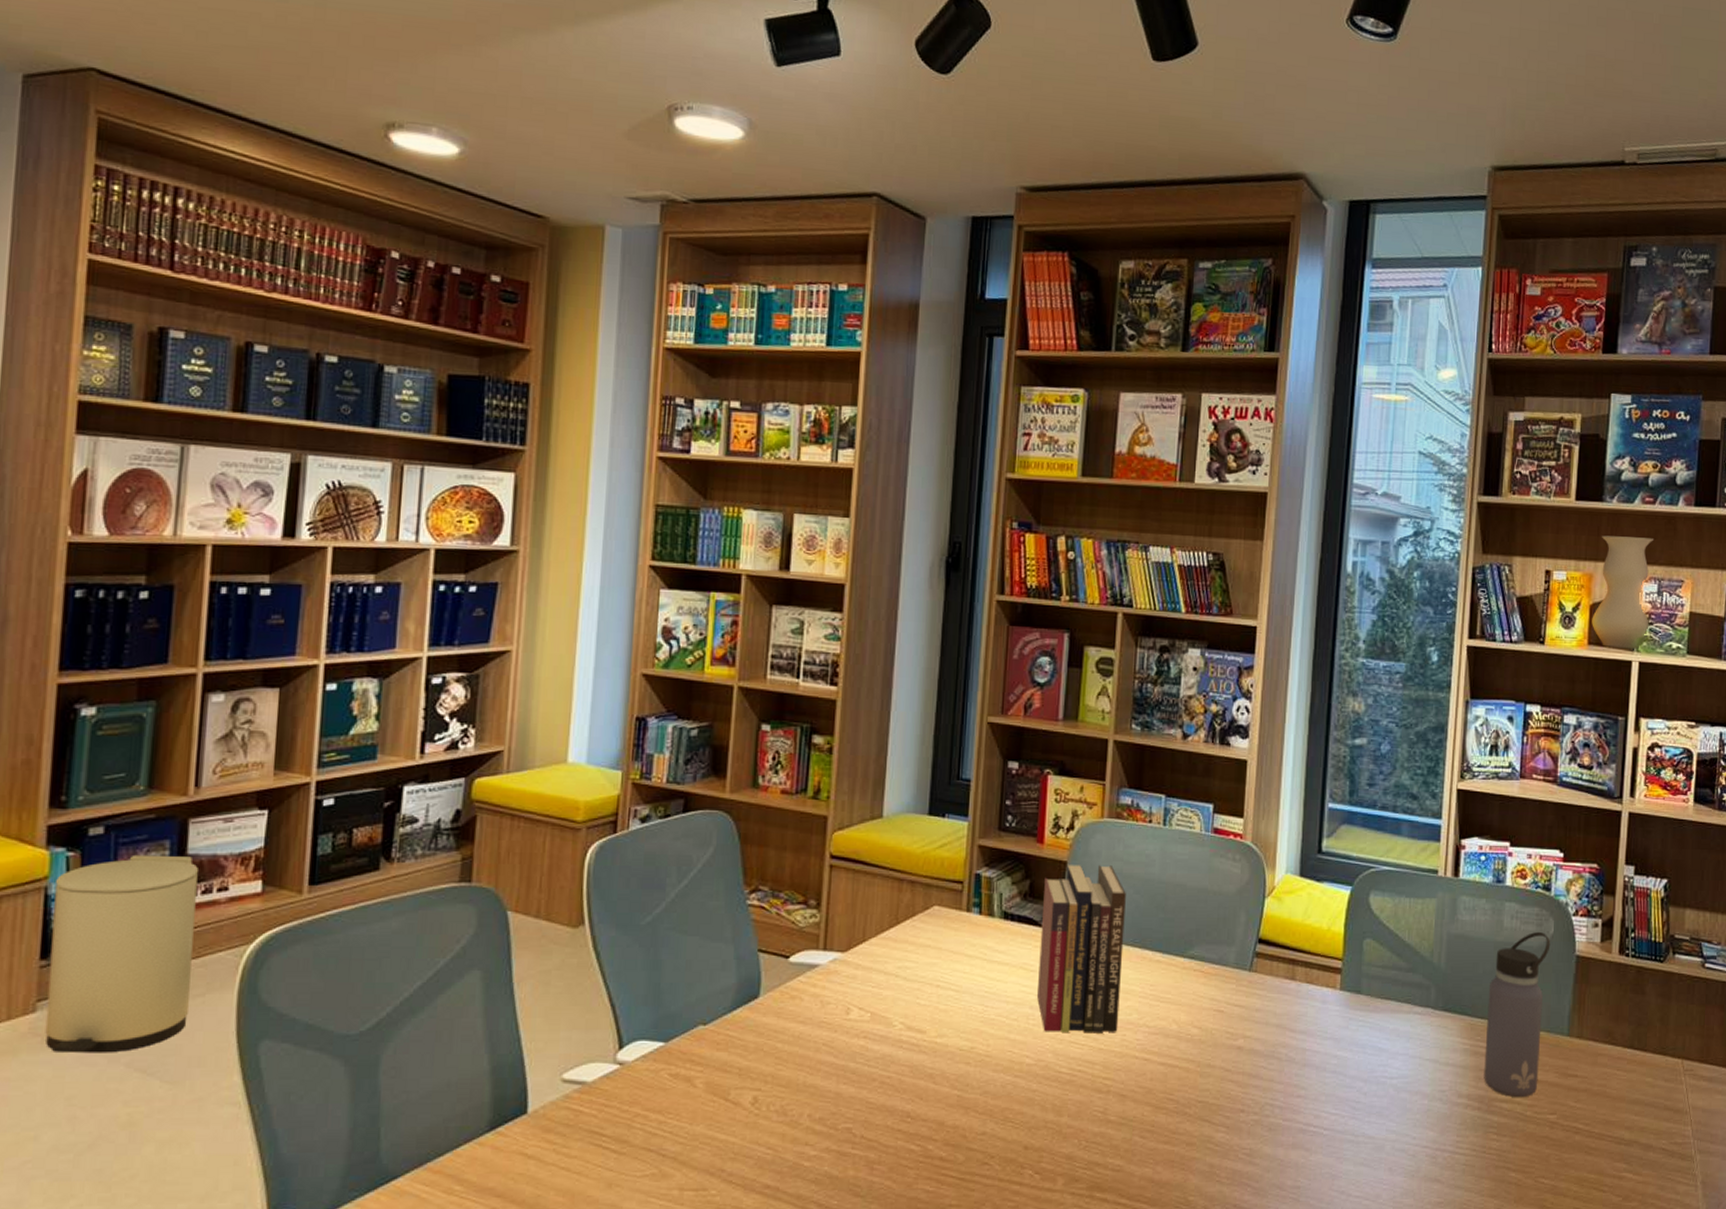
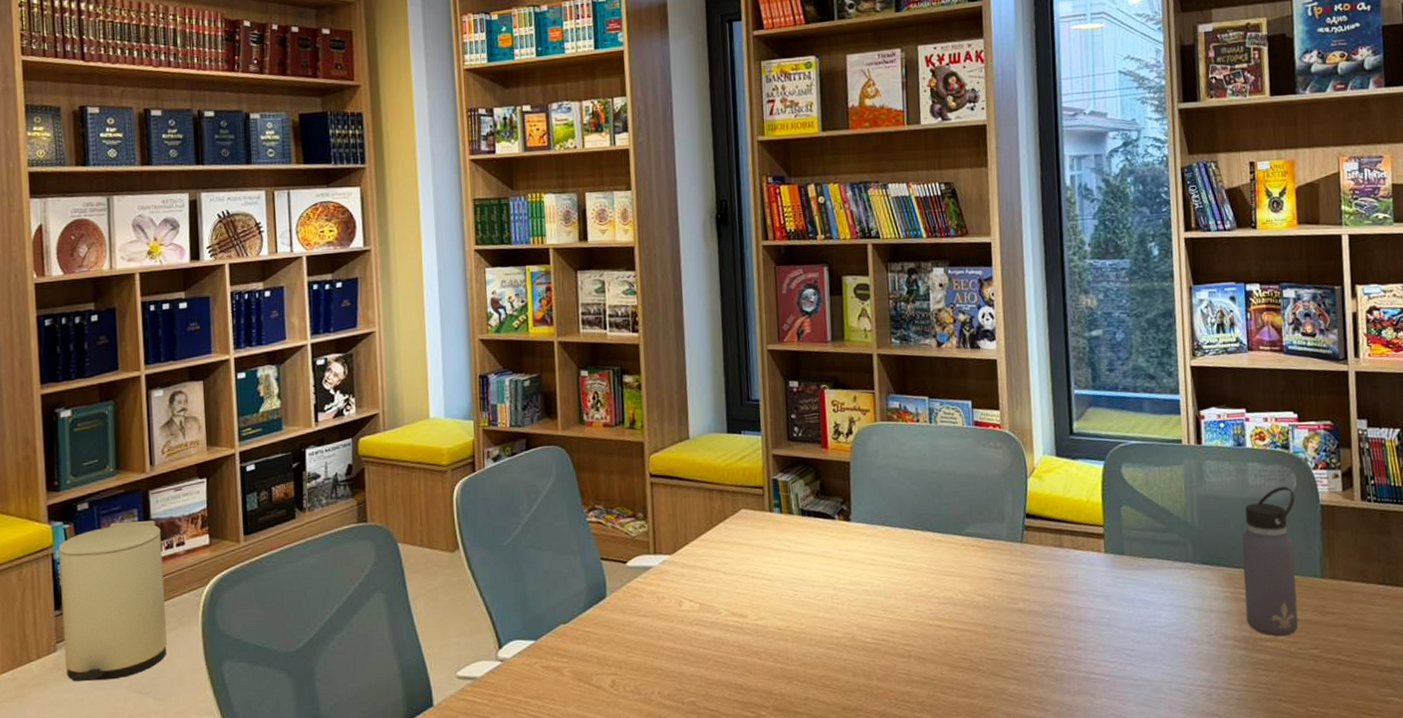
books: present [1036,864,1126,1034] -> none [832,461,912,609]
vase: present [1592,535,1655,649] -> none [1298,121,1355,225]

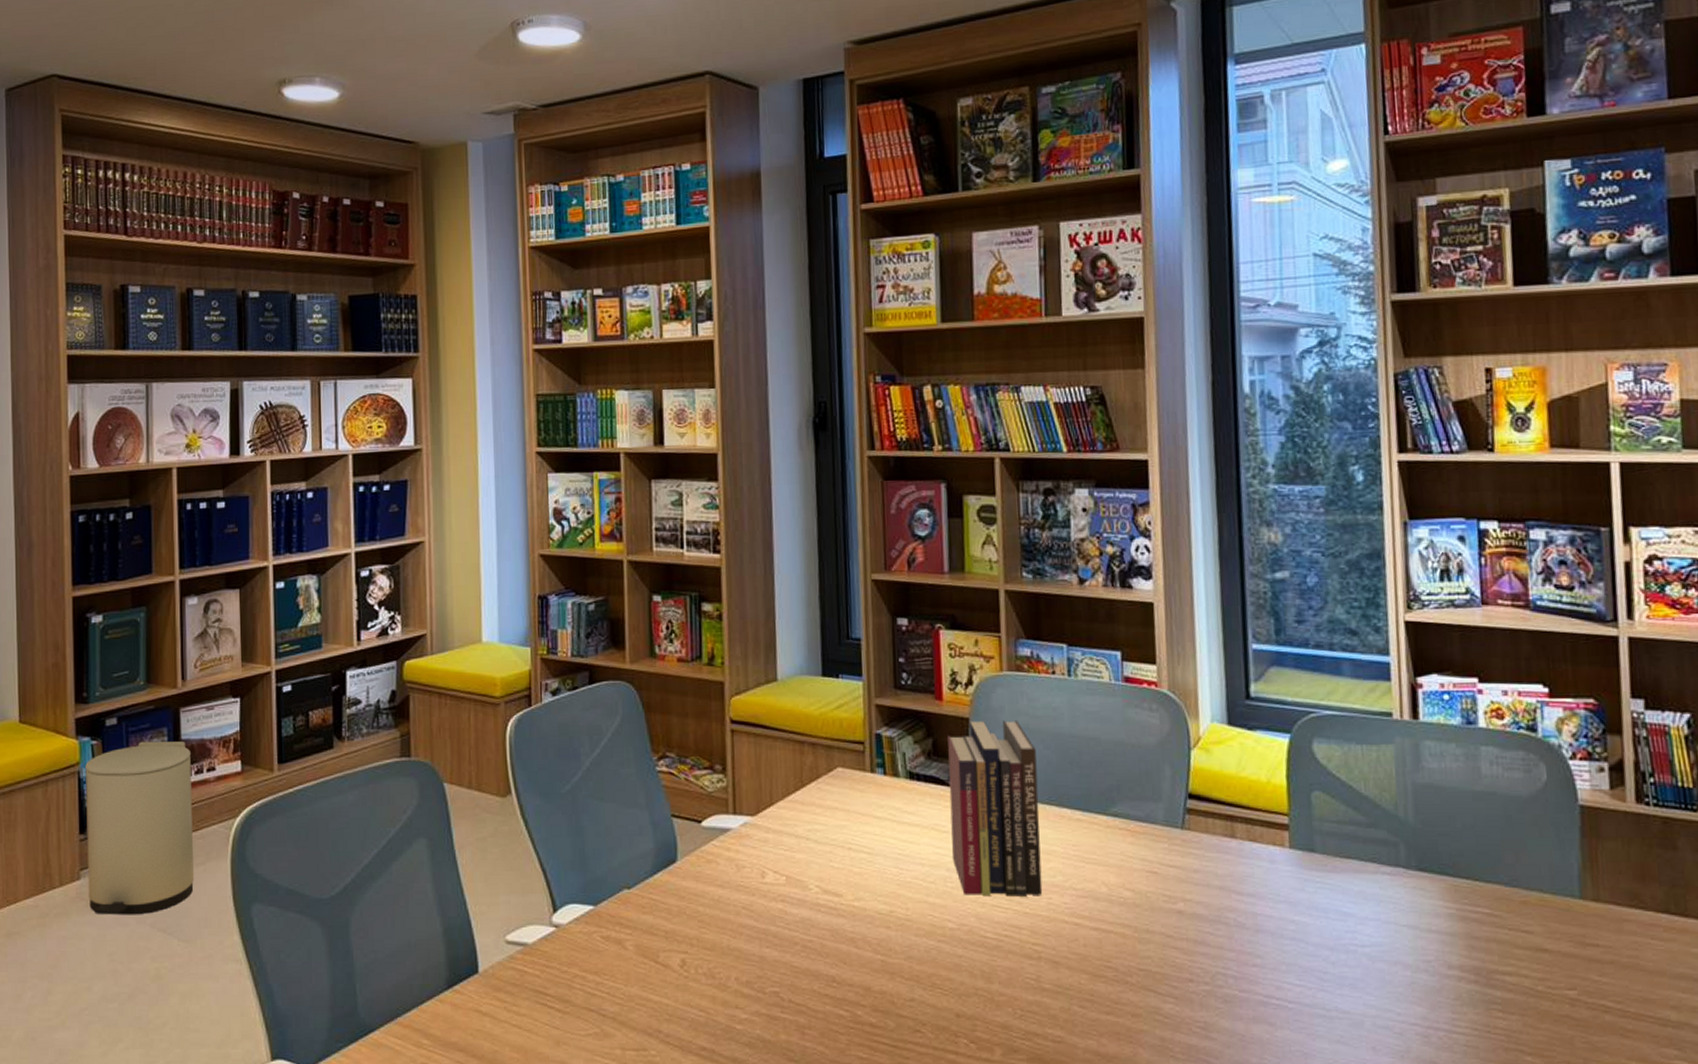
books: none [832,461,912,609] -> present [947,719,1043,897]
water bottle: present [1241,487,1299,637] -> none [1471,779,1549,970]

